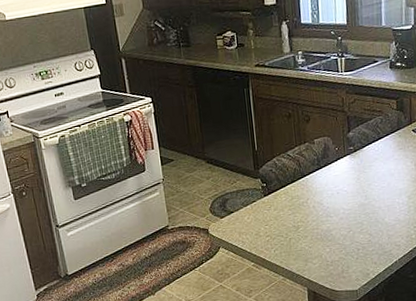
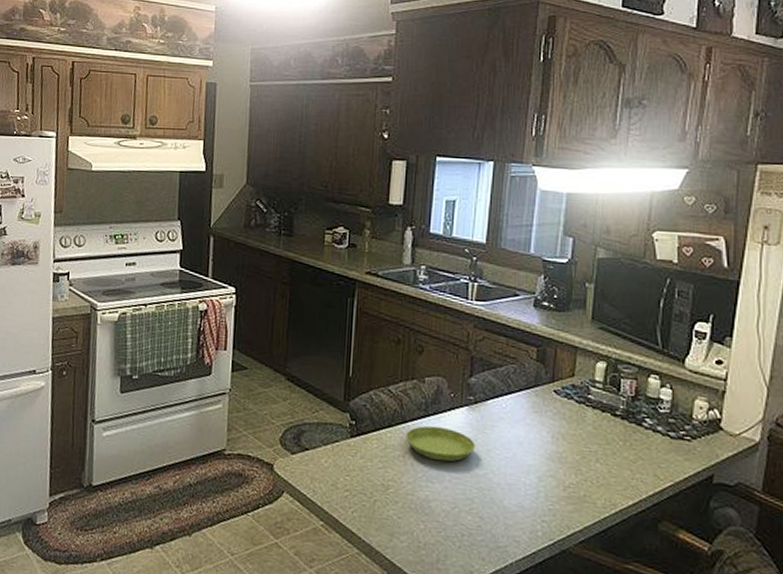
saucer: none [306,174,359,200] -> present [406,426,476,462]

